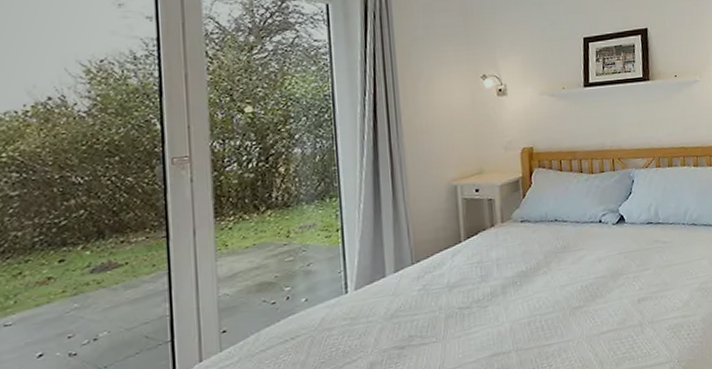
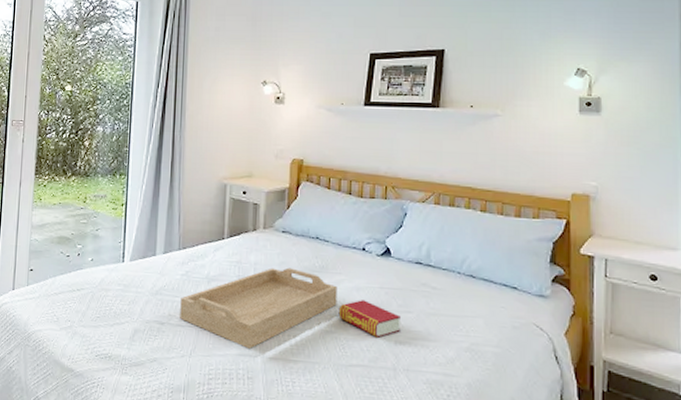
serving tray: none [420,254,583,348] -> present [180,267,338,350]
book: none [584,268,641,301] -> present [338,300,400,338]

